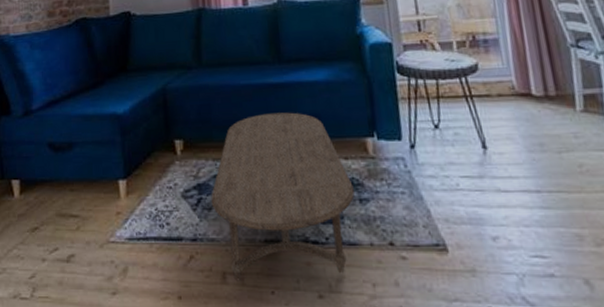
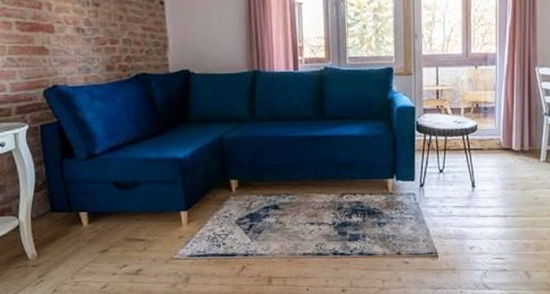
coffee table: present [211,112,355,280] -> none [261,159,375,282]

